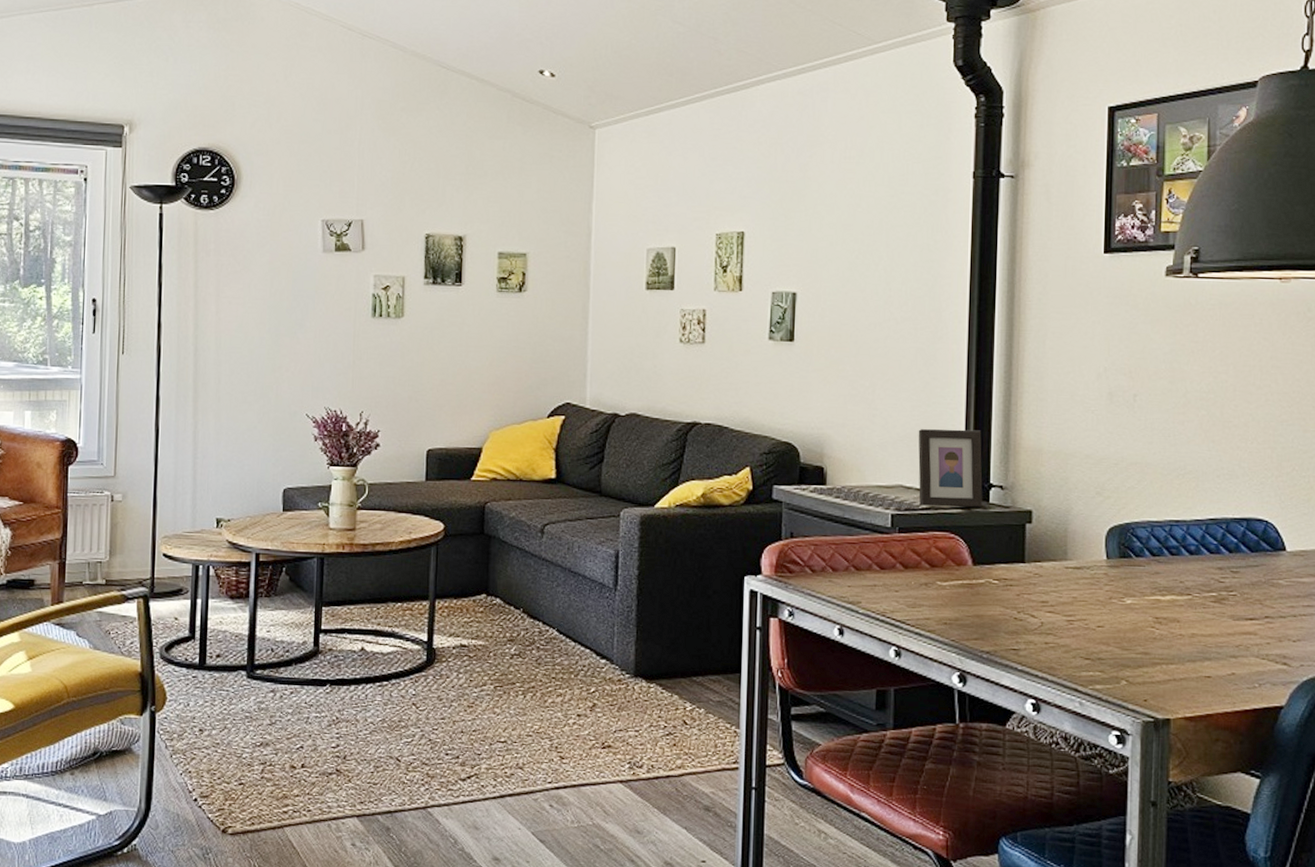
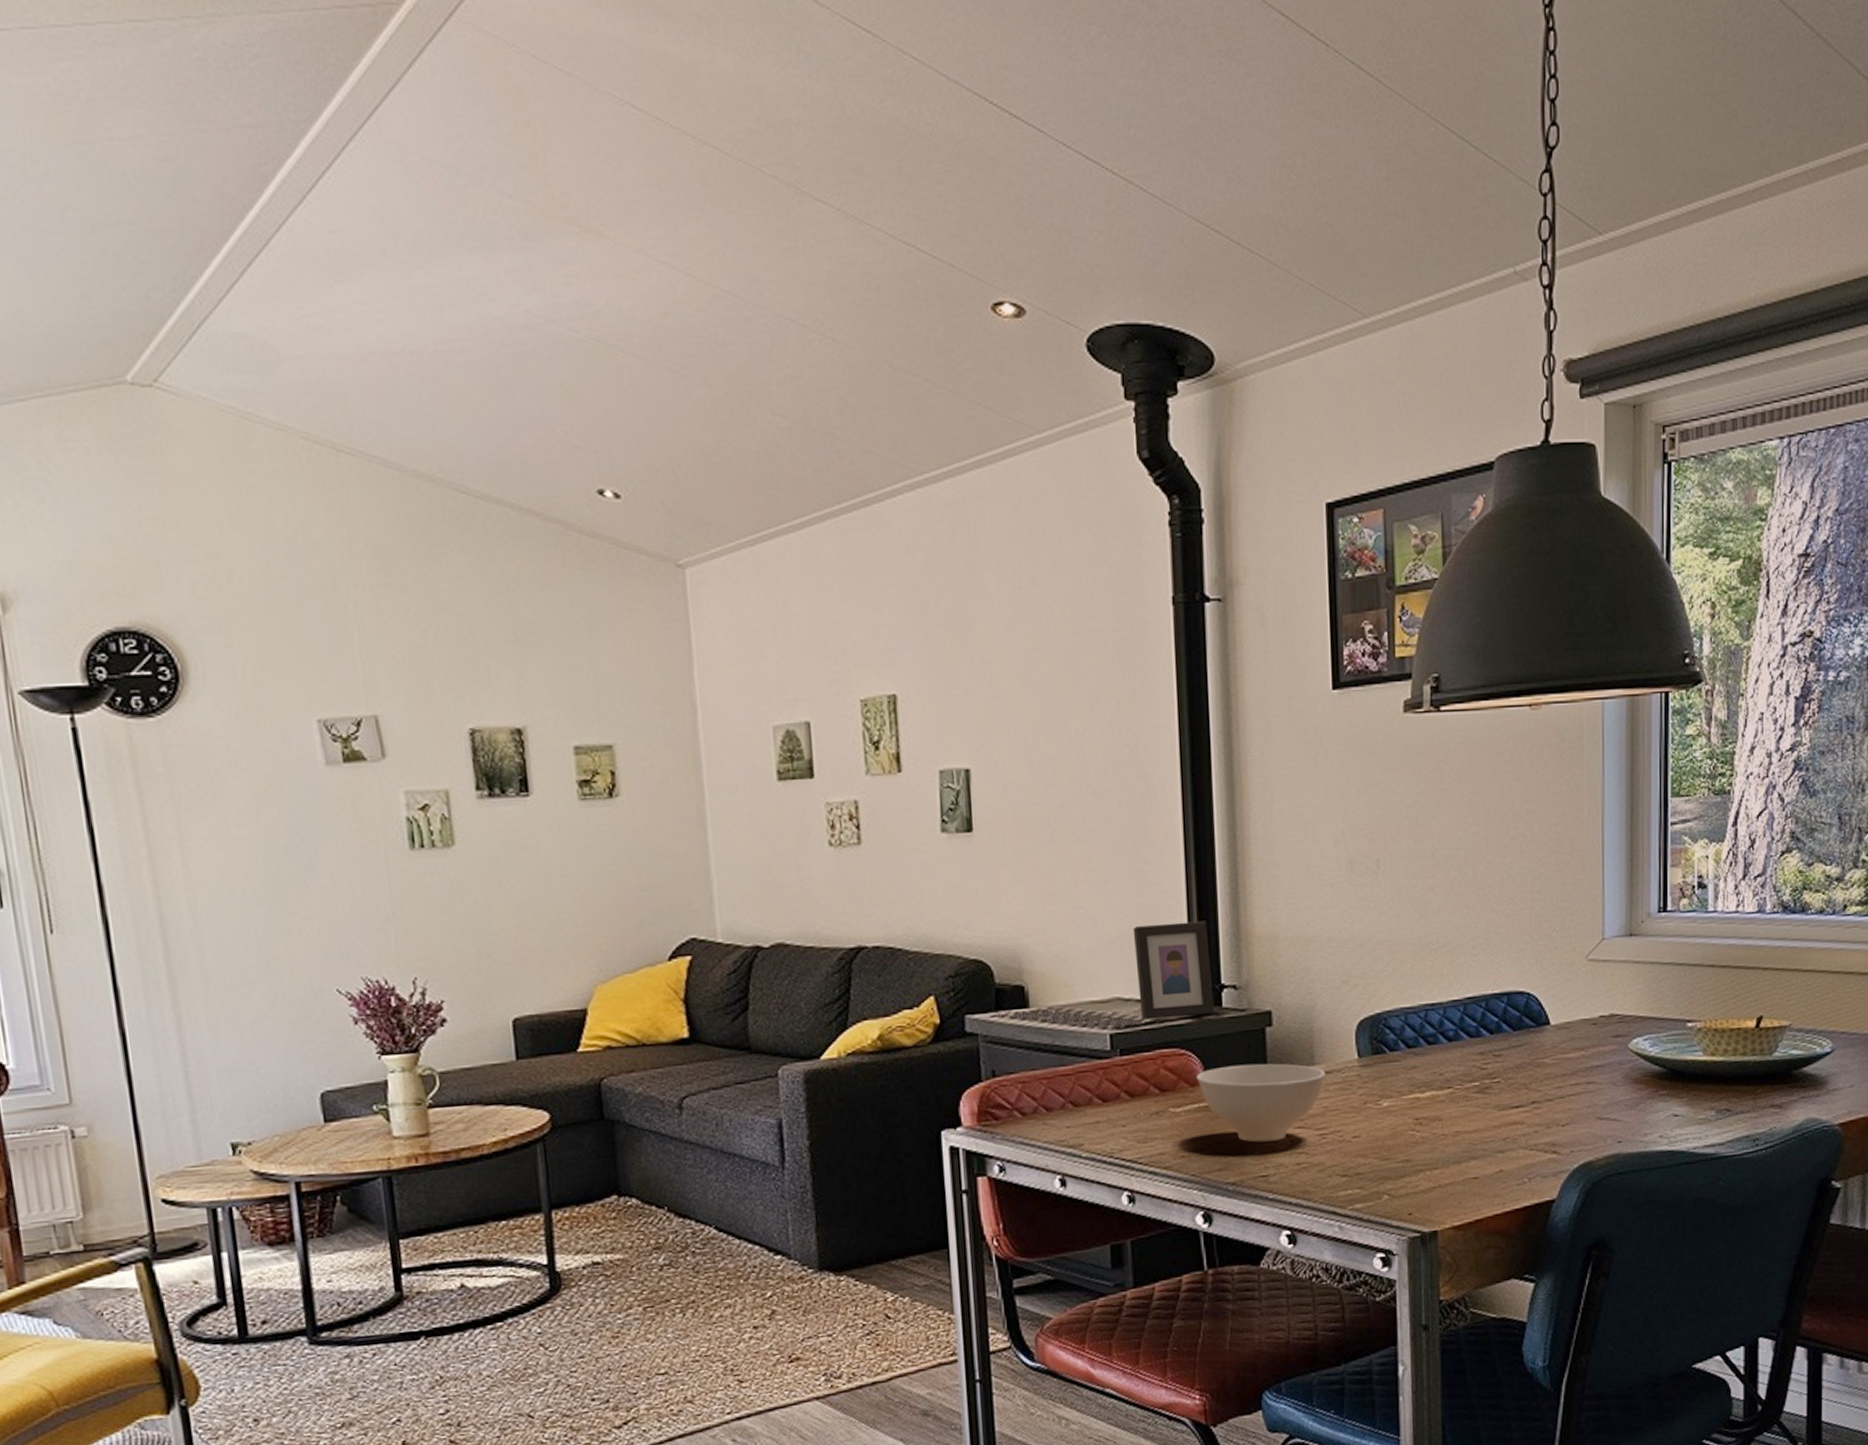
bowl: none [962,552,1076,621] -> present [1196,1063,1325,1142]

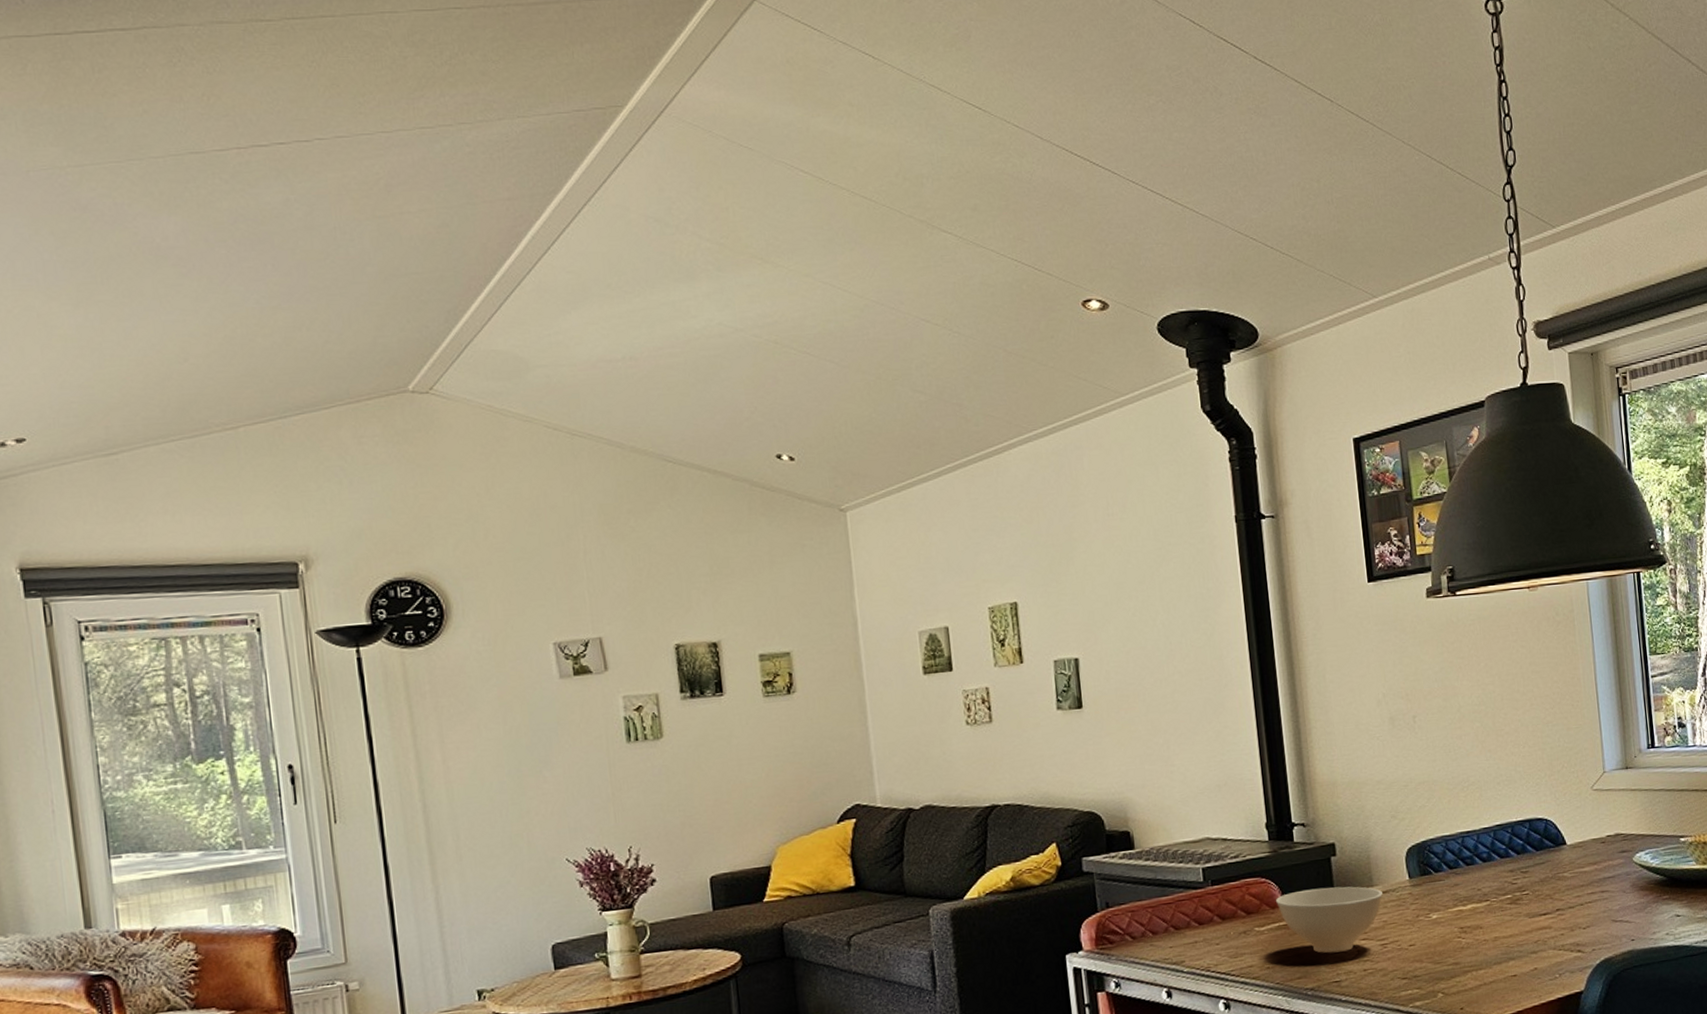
picture frame: present [1133,921,1214,1020] -> none [1217,772,1287,855]

